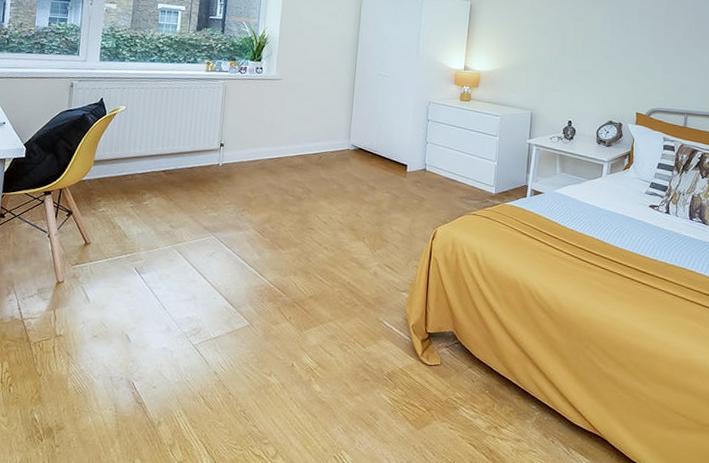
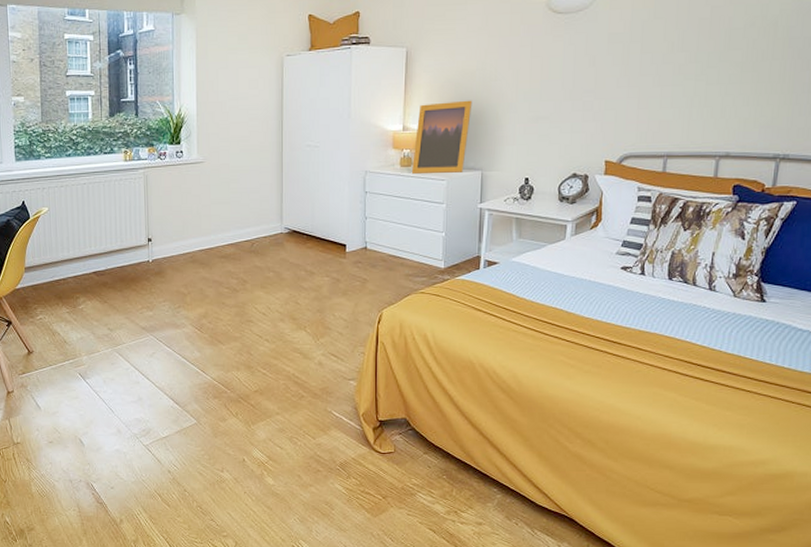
picture frame: none [469,49,526,112] -> present [411,100,473,175]

